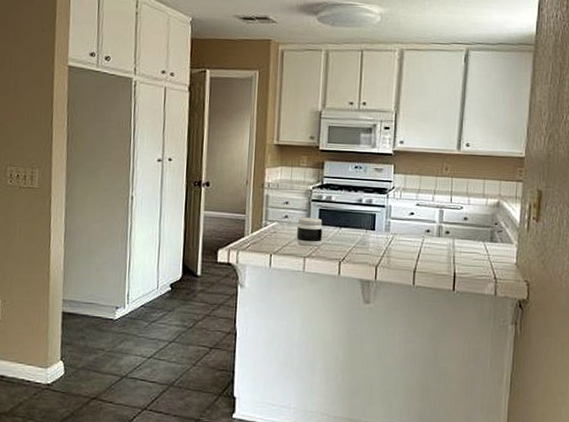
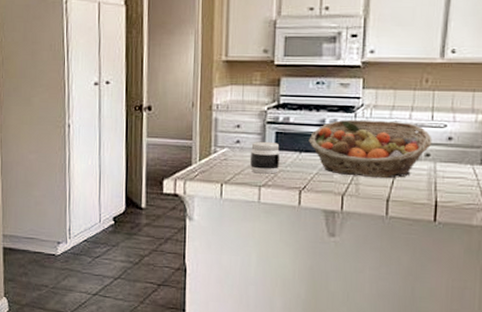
fruit basket: none [348,200,451,253] -> present [309,119,432,179]

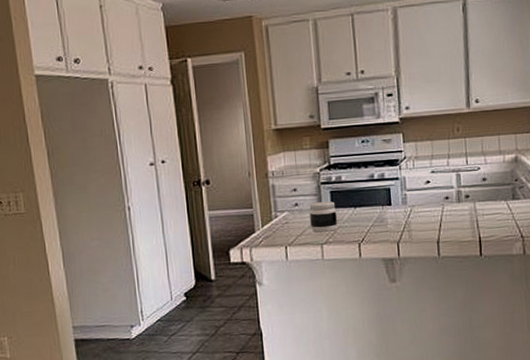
fruit basket: present [309,119,432,179] -> none [361,169,470,224]

